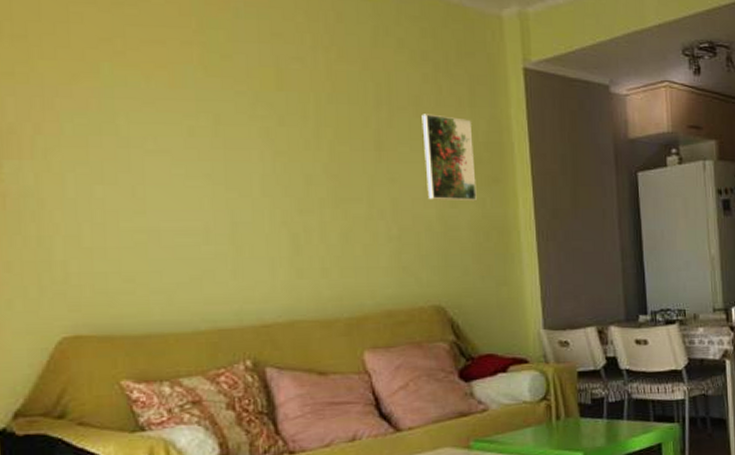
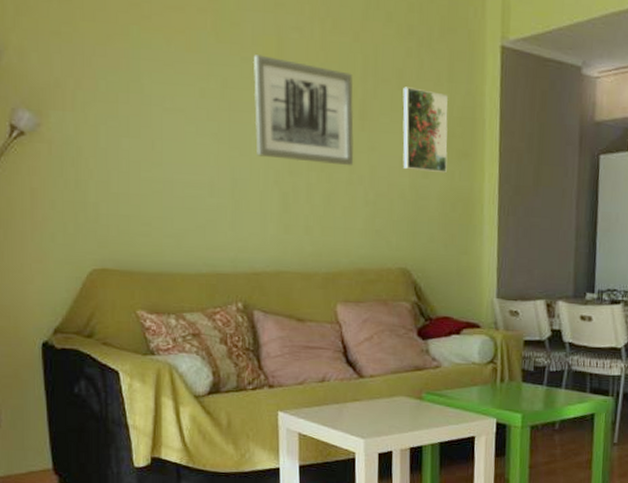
wall art: none [249,88,373,200] -> present [253,55,354,166]

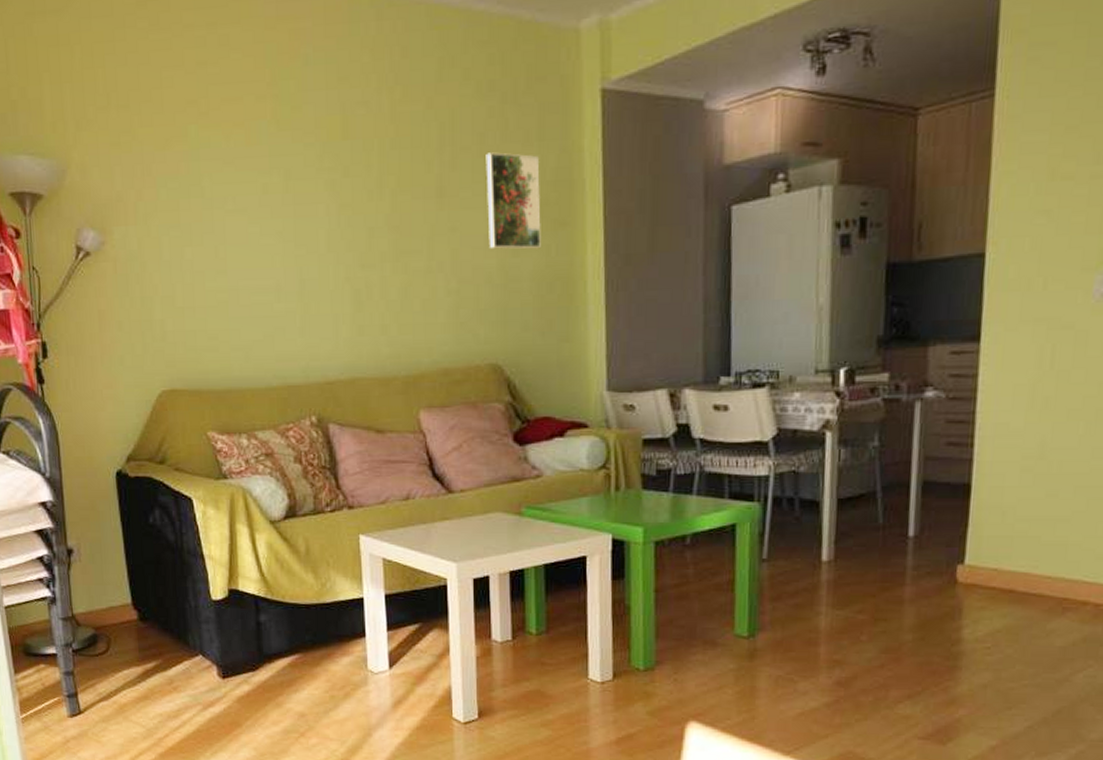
wall art: present [253,55,354,166] -> none [316,138,433,253]

